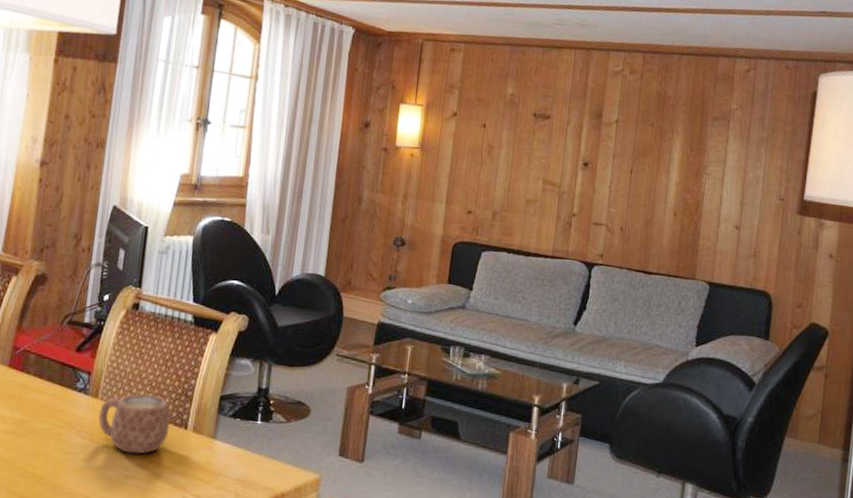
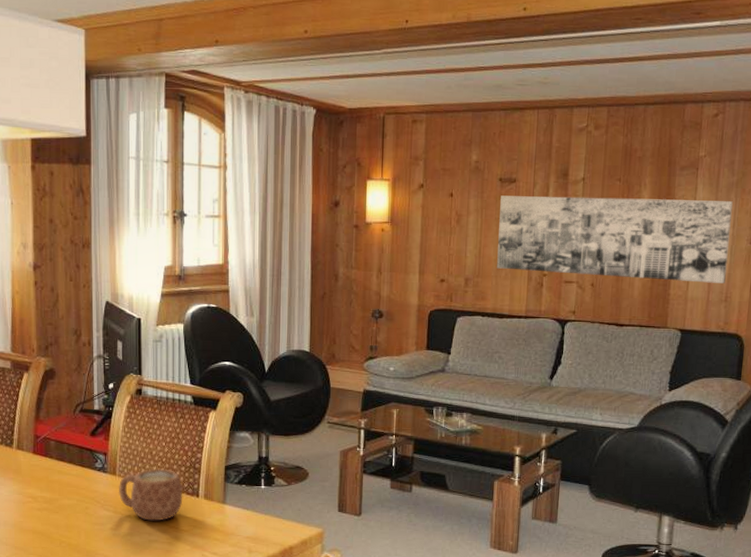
wall art: none [526,131,763,238] -> present [497,195,733,283]

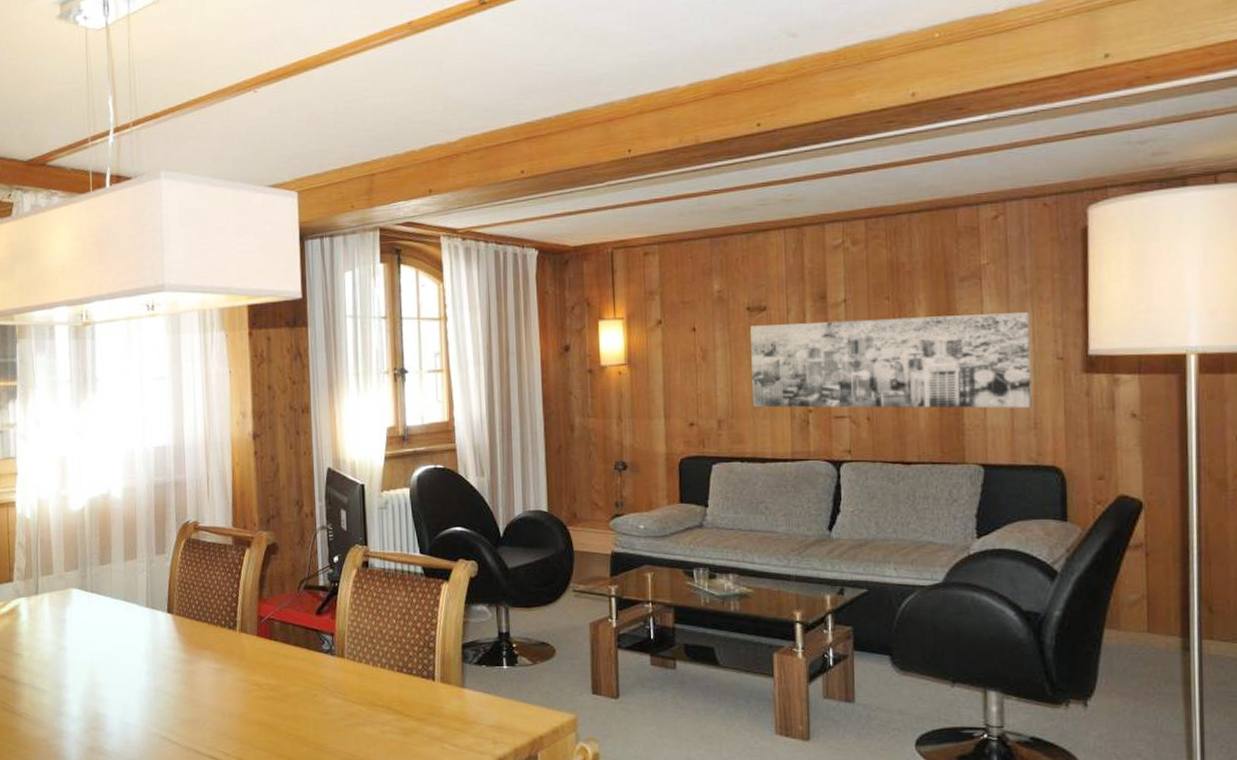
mug: present [118,468,183,521] -> none [347,649,418,709]

